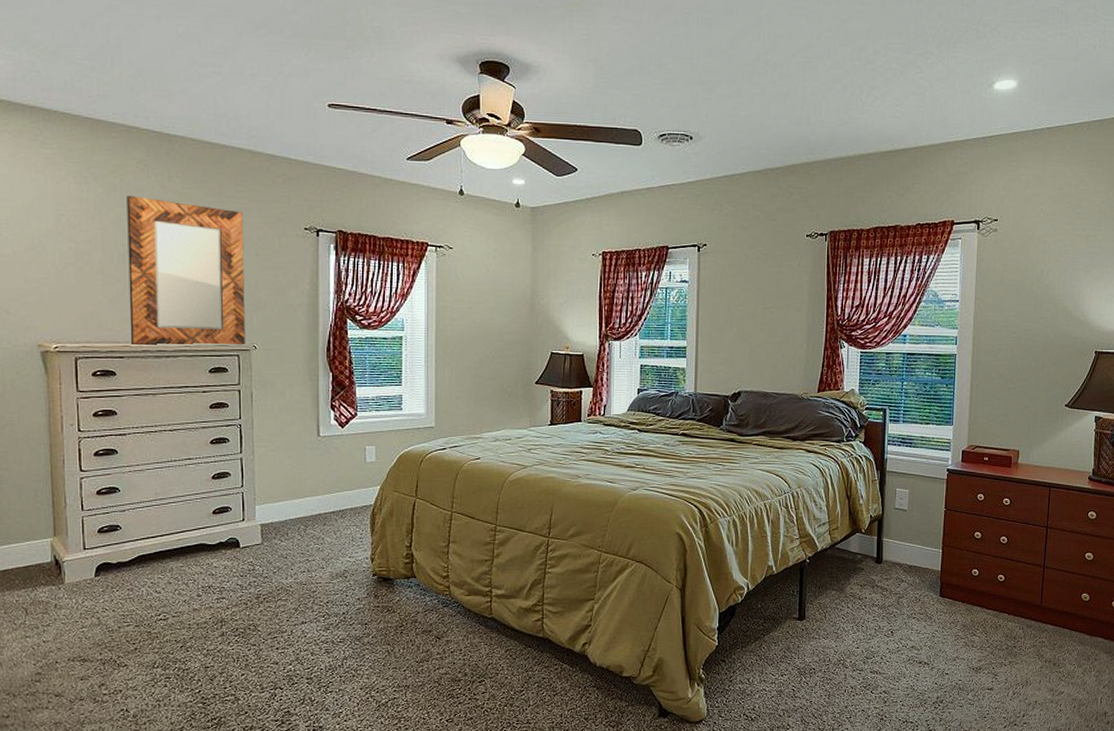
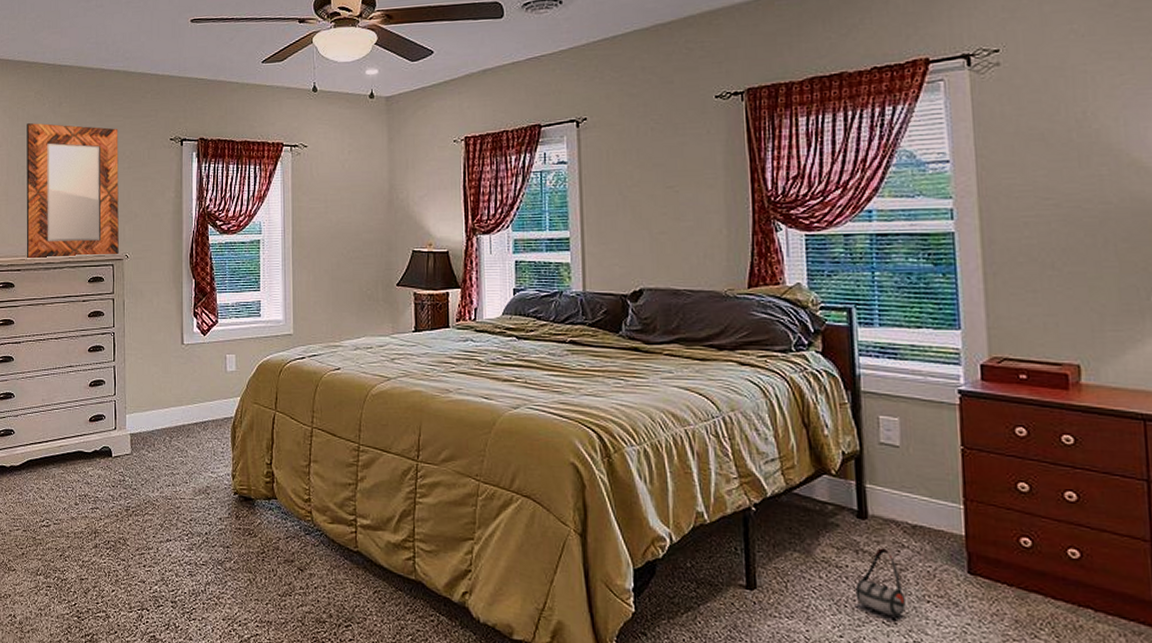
bag: none [860,583,900,642] -> present [845,548,906,629]

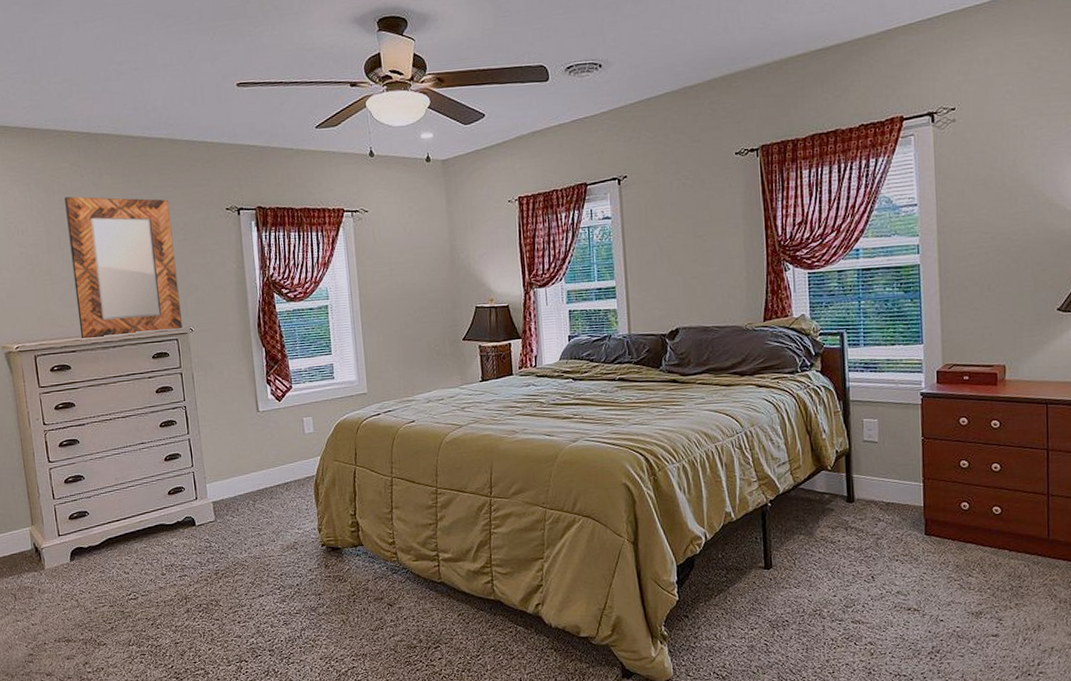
bag: present [845,548,906,629] -> none [837,523,881,589]

